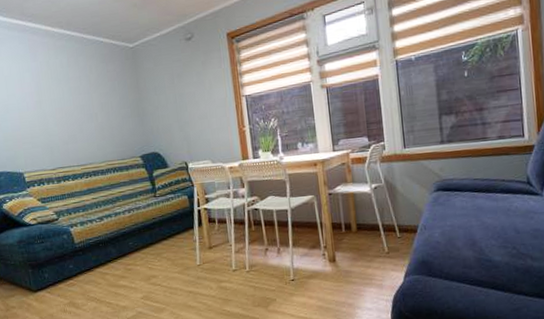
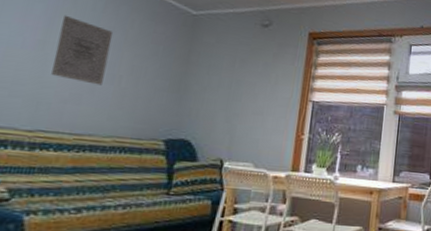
wall art: none [45,76,86,126] -> present [51,15,113,86]

